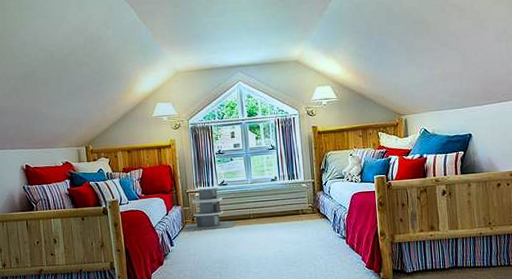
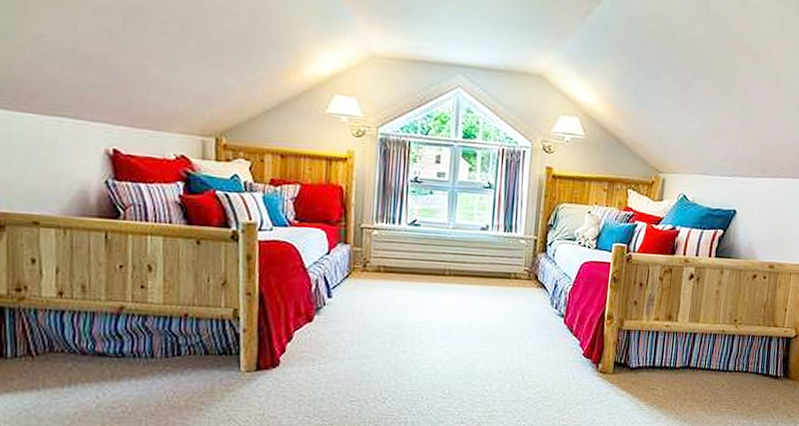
architectural model: present [180,188,235,232] -> none [344,225,423,284]

